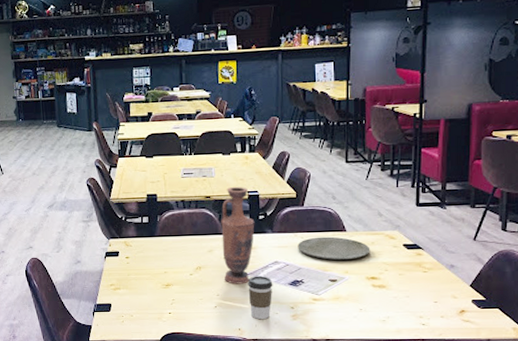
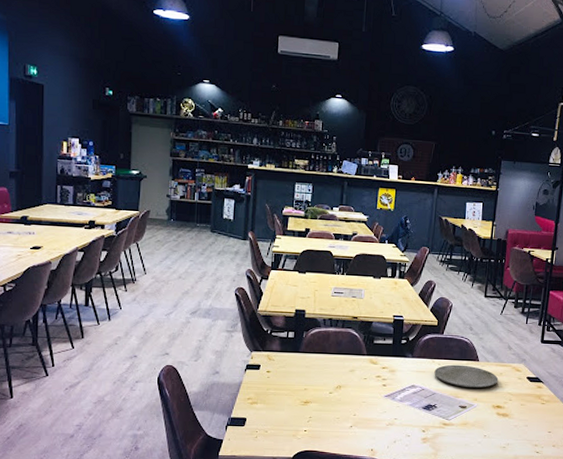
vase: present [221,186,255,284] -> none [363,309,397,406]
coffee cup: present [248,276,273,320] -> none [384,398,408,442]

